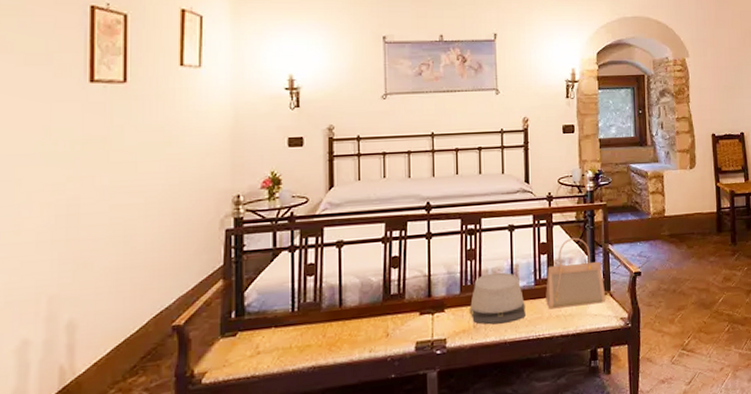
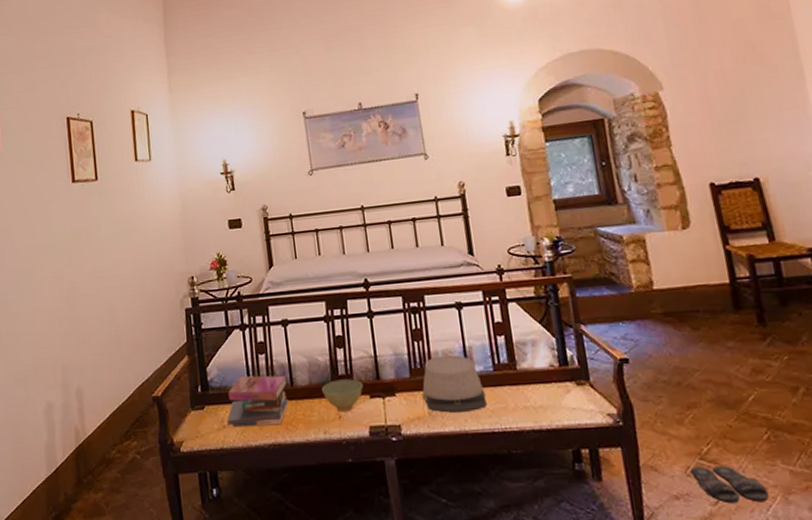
books: none [263,296,335,352] -> present [227,375,289,427]
bowl: none [372,297,414,330] -> present [322,379,364,412]
handbag: present [546,237,606,309] -> none [507,316,586,399]
slippers: none [675,353,724,382] -> present [691,466,769,504]

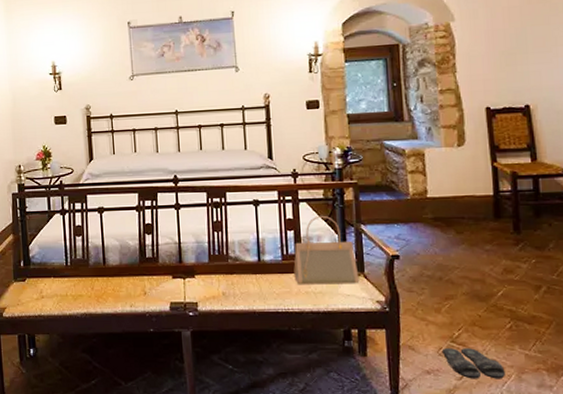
books: present [227,375,289,427] -> none [45,254,101,298]
bowl: present [322,379,364,412] -> none [131,261,167,289]
hat: present [422,355,487,413] -> none [218,245,274,294]
handbag: none [507,316,586,399] -> present [294,215,360,285]

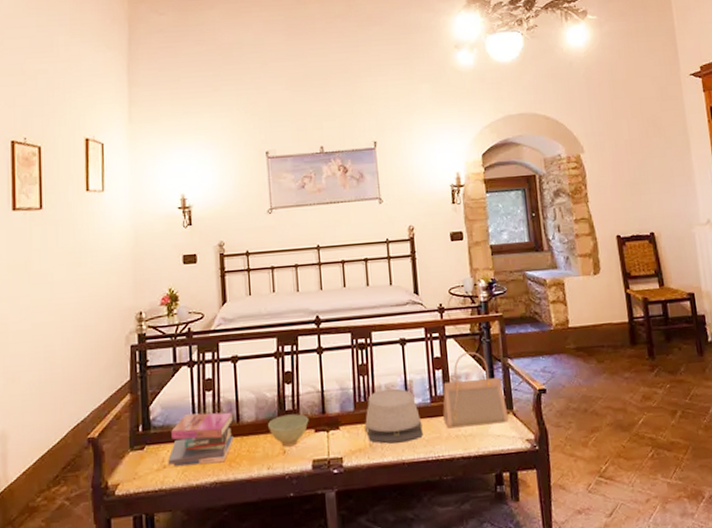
books: none [45,254,101,298] -> present [168,412,234,466]
bowl: none [131,261,167,289] -> present [268,414,309,447]
hat: none [218,245,274,294] -> present [364,388,423,444]
slippers: present [443,348,505,379] -> none [592,481,651,515]

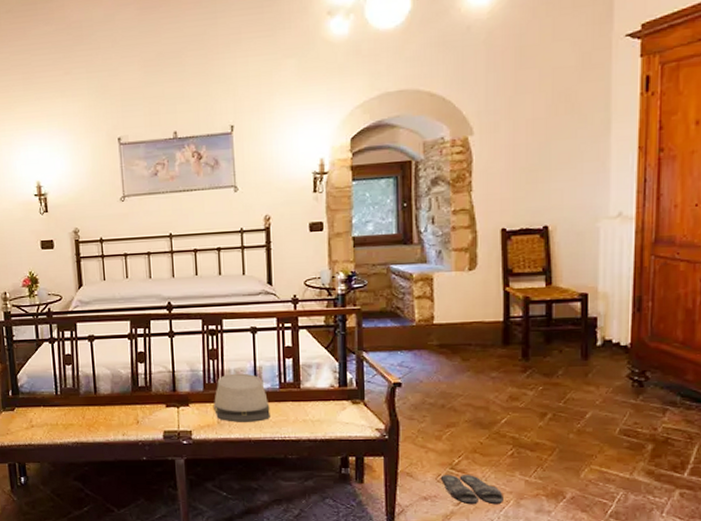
books: present [168,412,234,466] -> none [35,383,92,427]
bowl: present [268,414,309,447] -> none [123,390,161,418]
handbag: present [443,351,509,429] -> none [291,342,359,413]
slippers: none [592,481,651,515] -> present [441,475,503,505]

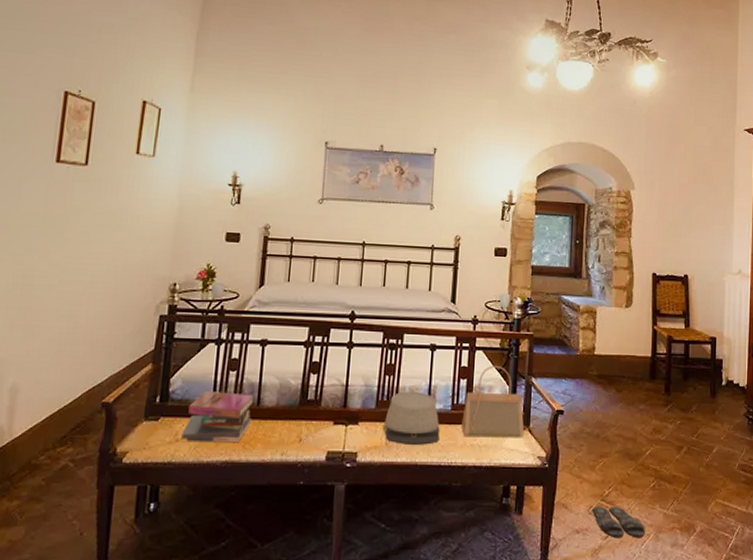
books: none [35,383,92,427] -> present [181,391,253,443]
handbag: none [291,342,359,413] -> present [461,365,525,438]

